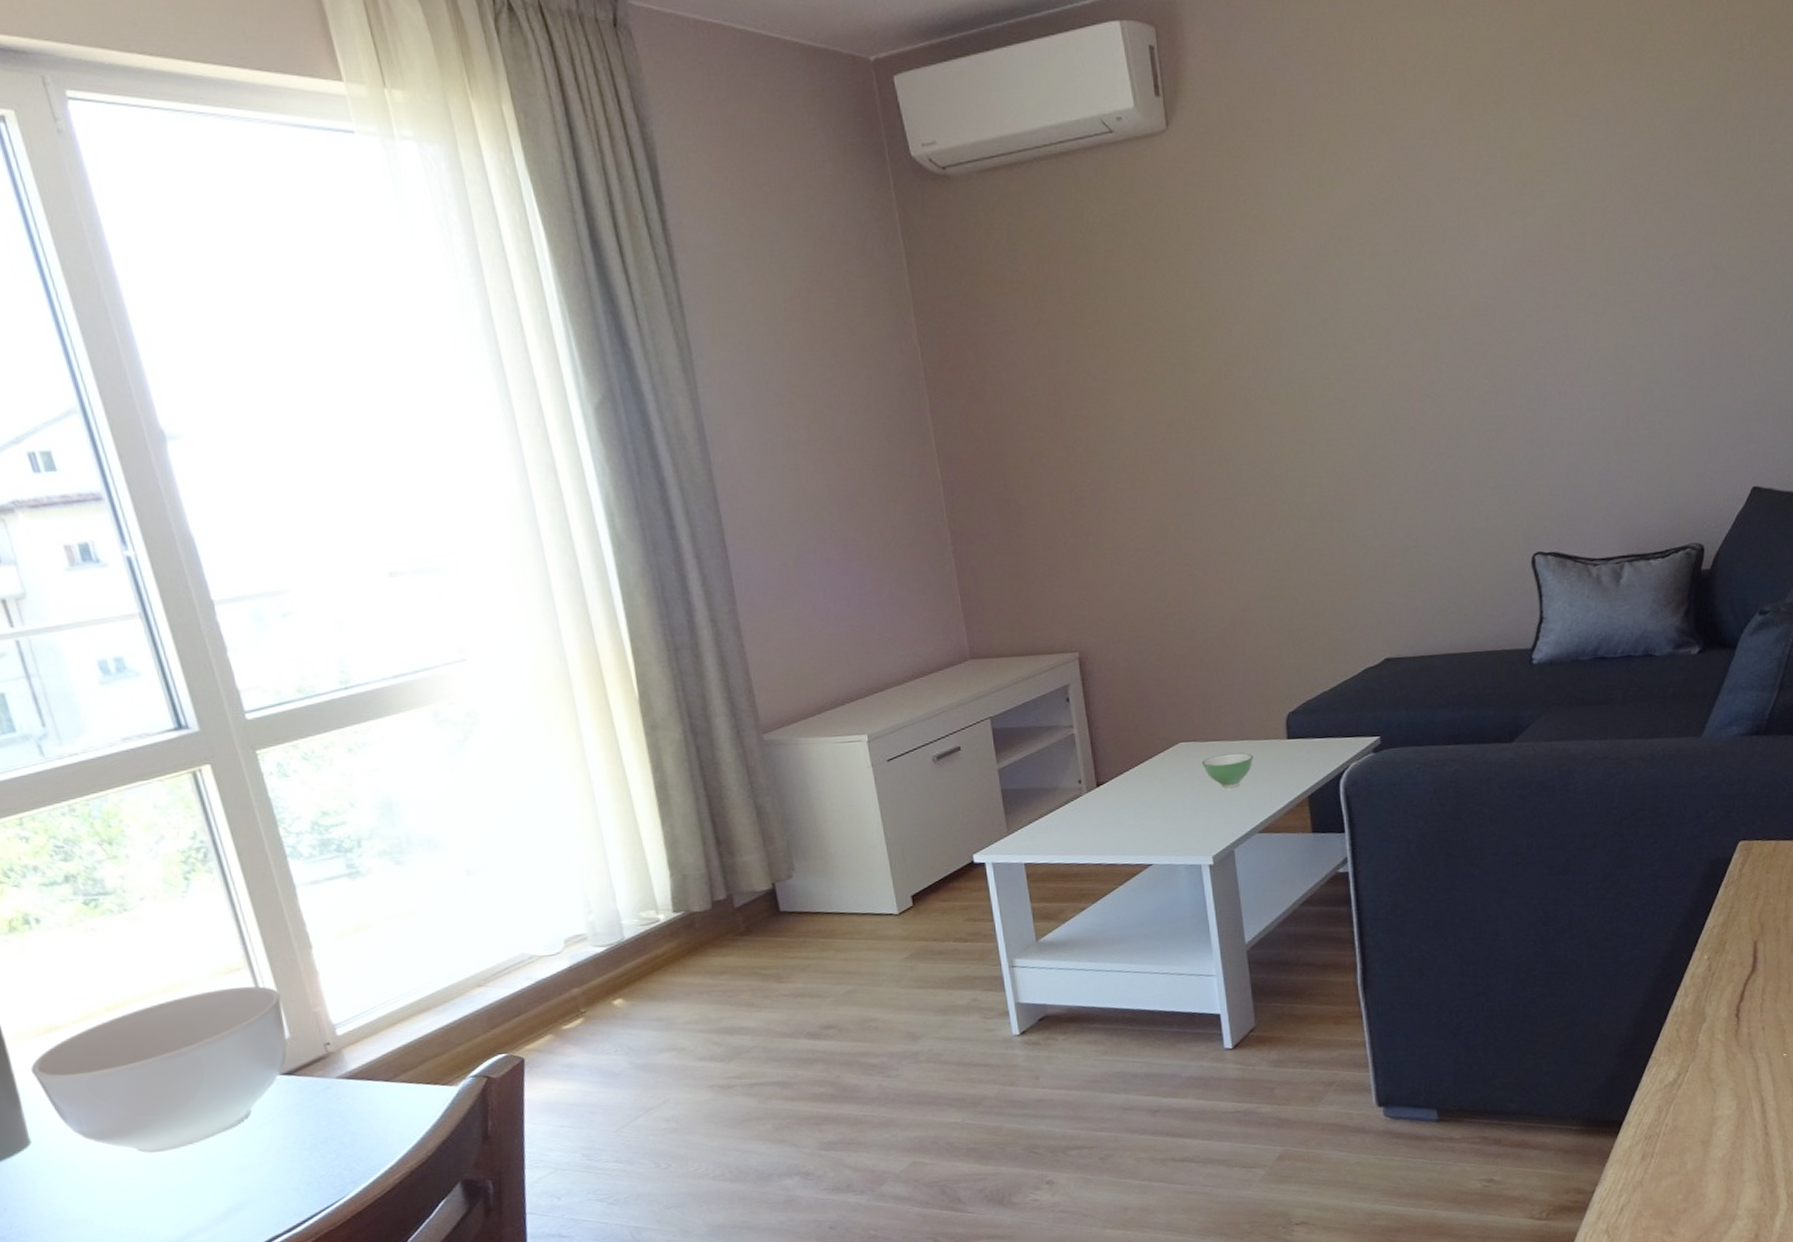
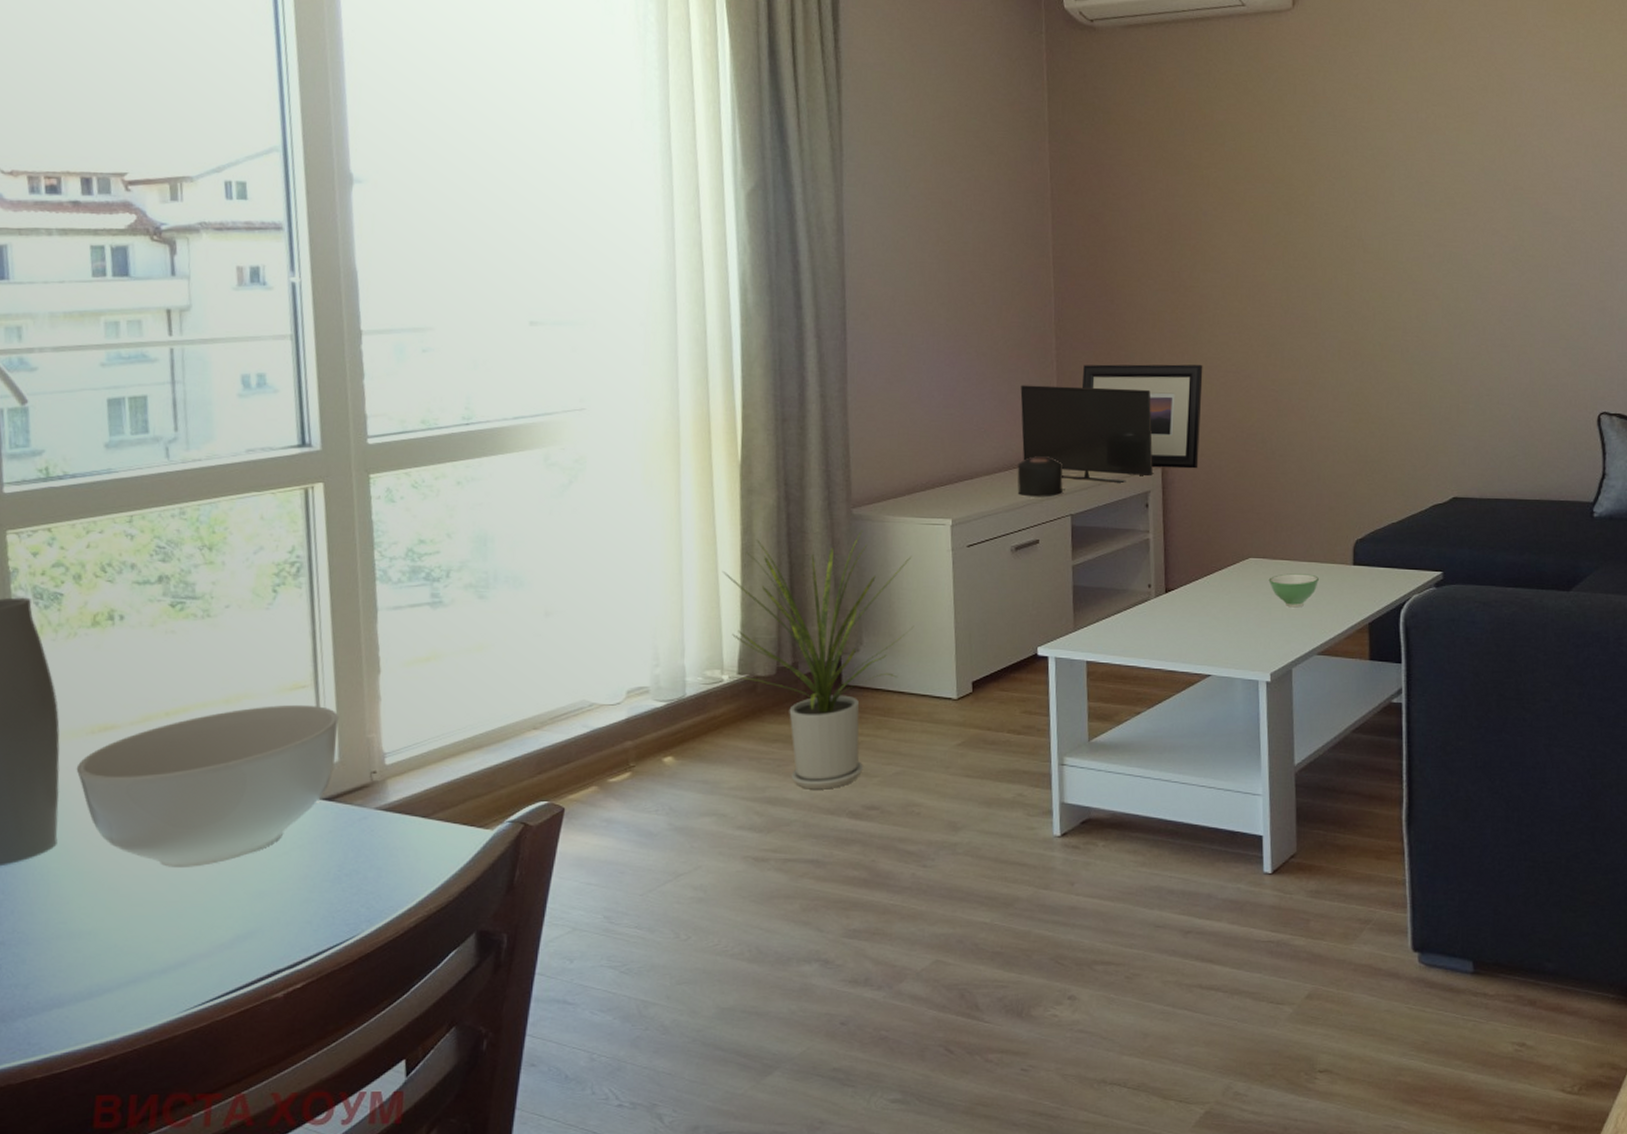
house plant: none [639,755,845,1016] -> present [722,530,914,790]
television: none [920,578,1070,681] -> present [1020,385,1153,483]
speaker: none [927,659,978,704] -> present [1017,456,1063,498]
picture frame: none [983,546,1117,660] -> present [1081,364,1203,469]

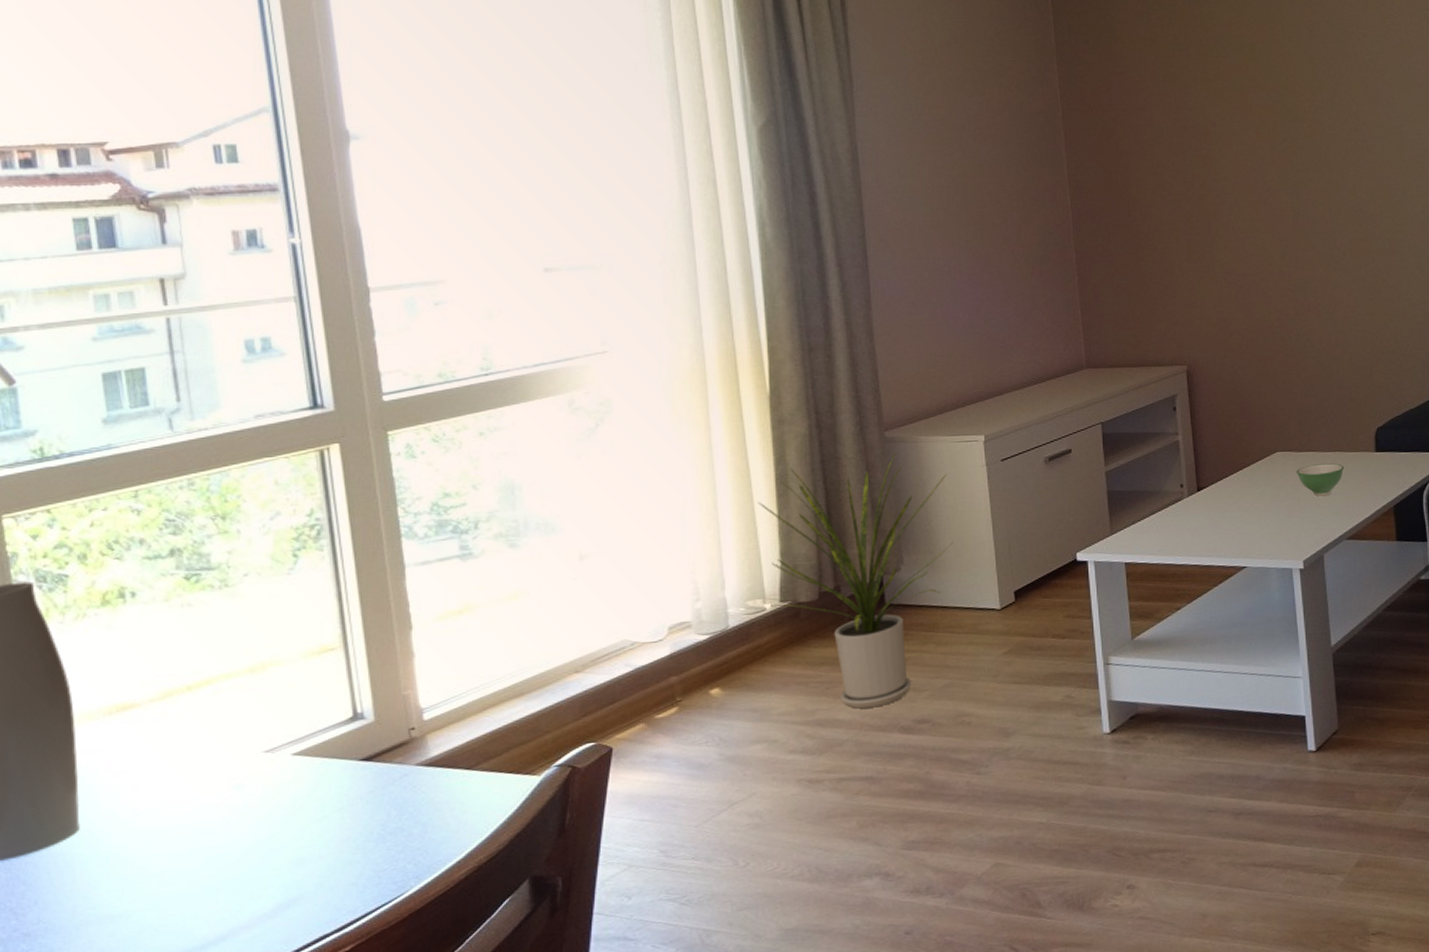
bowl: present [76,704,339,867] -> none [95,667,372,842]
speaker: present [1017,456,1063,498] -> none [1045,368,1091,409]
television: present [1020,385,1153,483] -> none [1044,297,1178,389]
picture frame: present [1081,364,1203,469] -> none [1103,270,1222,372]

